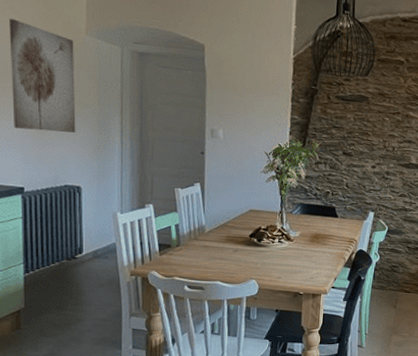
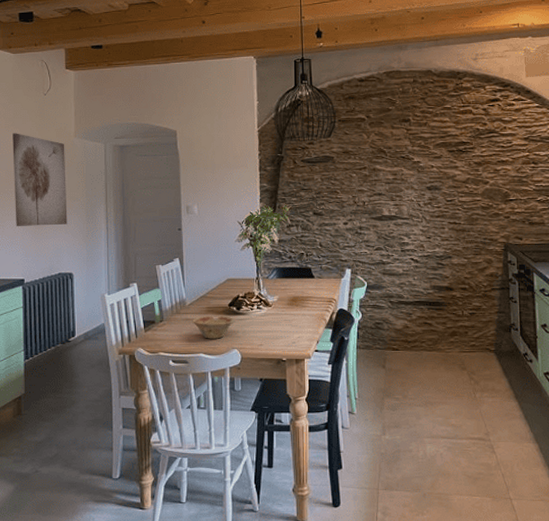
dish: none [210,244,255,269] -> present [192,316,235,339]

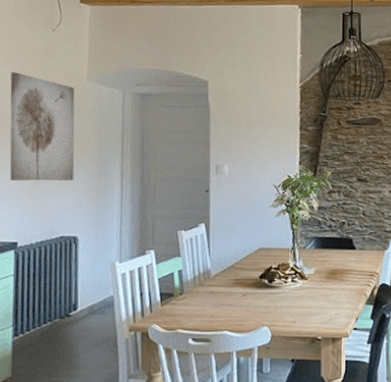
dish: present [192,316,235,339] -> none [217,289,266,315]

